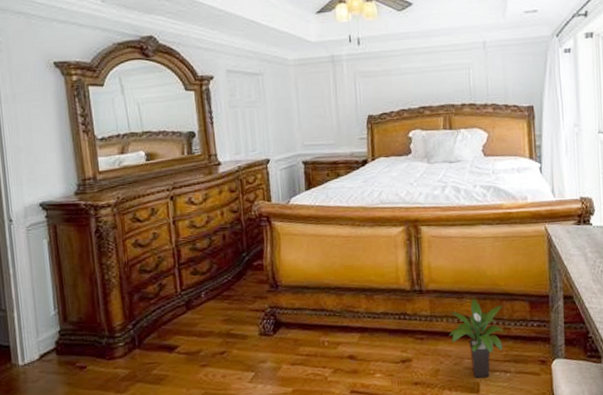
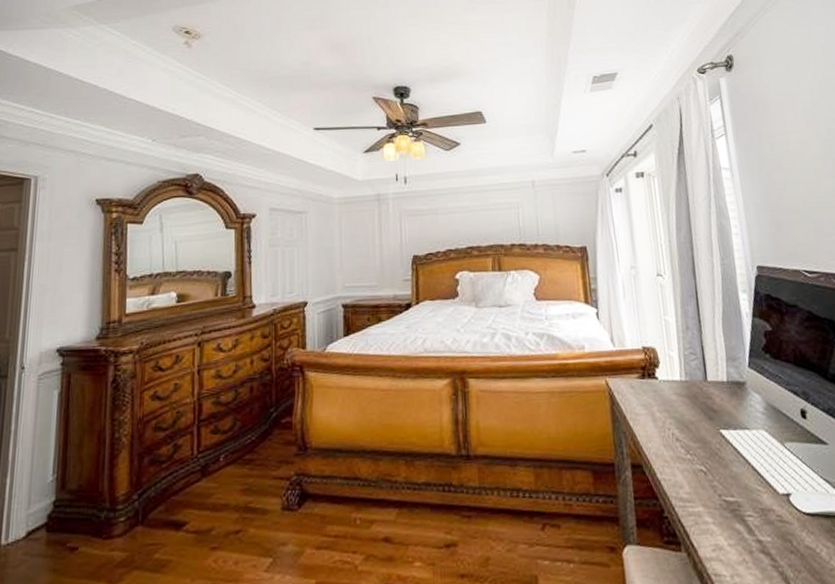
potted plant: present [448,298,504,379] -> none [499,465,565,570]

